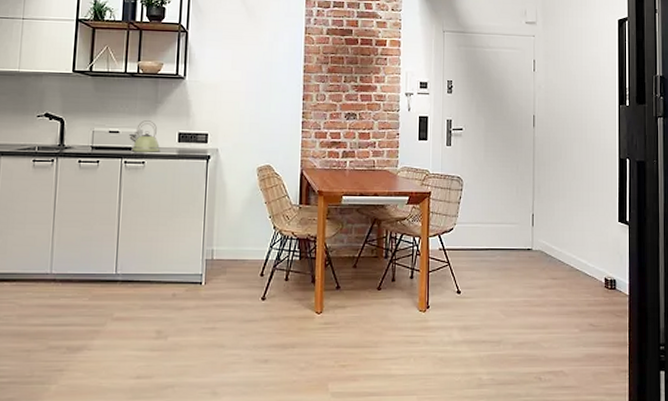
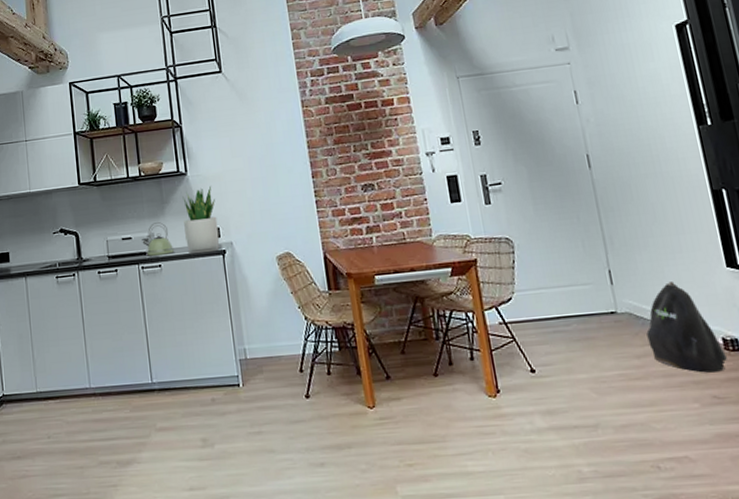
planter: none [173,92,208,156] -> present [182,185,220,254]
backpack: none [551,229,605,305] -> present [646,282,727,373]

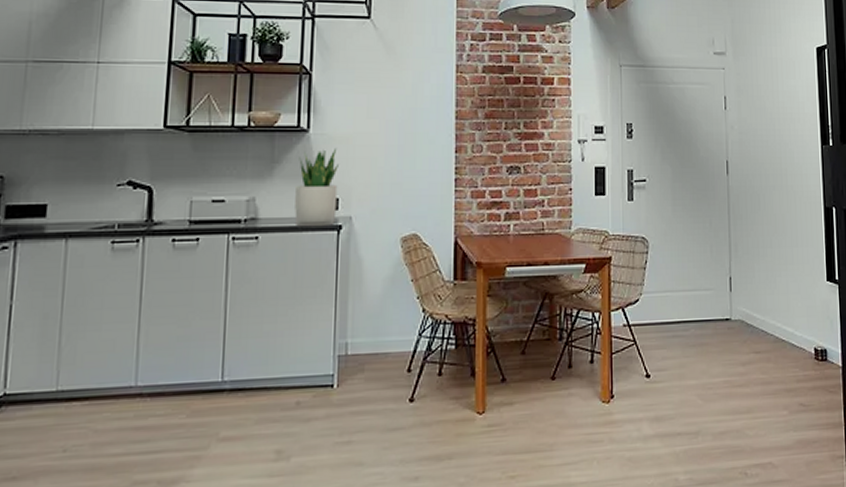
kettle: present [142,222,175,256] -> none [238,185,279,225]
backpack: present [646,282,727,373] -> none [753,292,815,381]

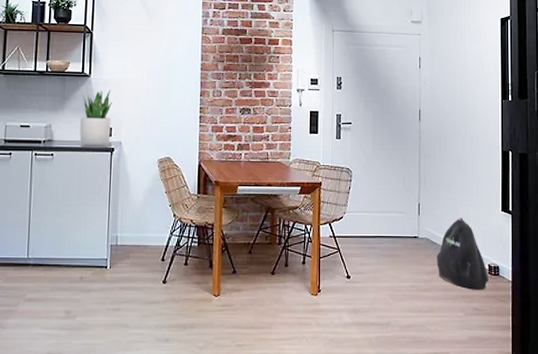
backpack: none [753,292,815,381] -> present [437,218,489,290]

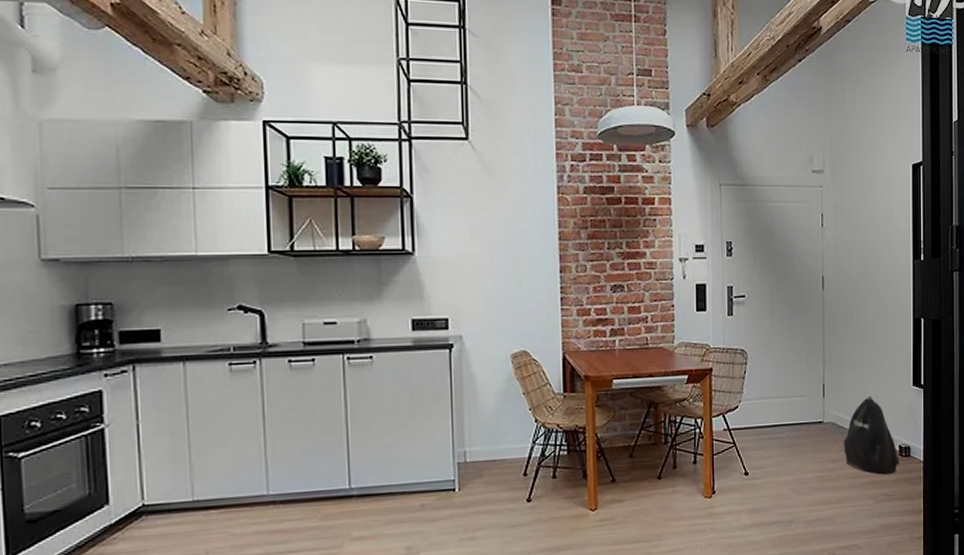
planter: present [79,89,112,149] -> none [405,270,447,347]

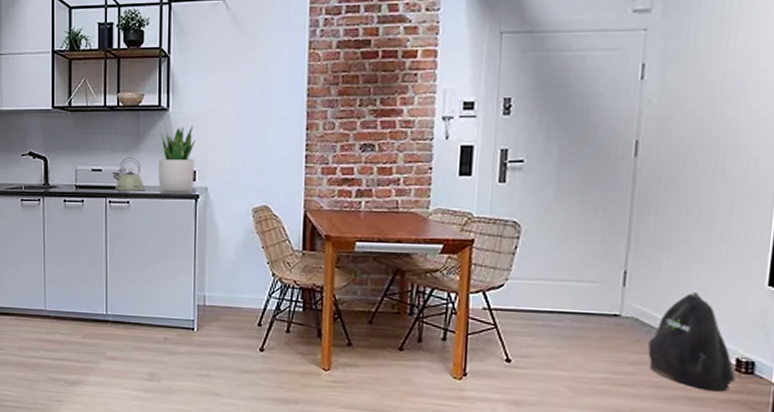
kettle: none [350,307,391,346] -> present [112,157,146,192]
planter: none [405,270,447,347] -> present [158,125,195,195]

